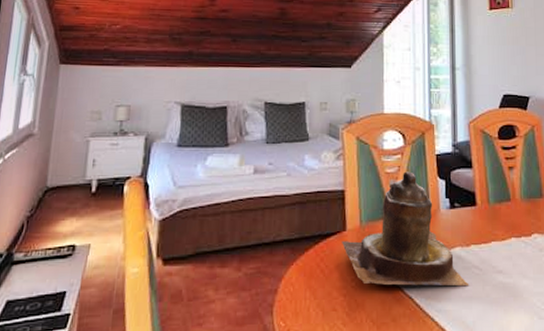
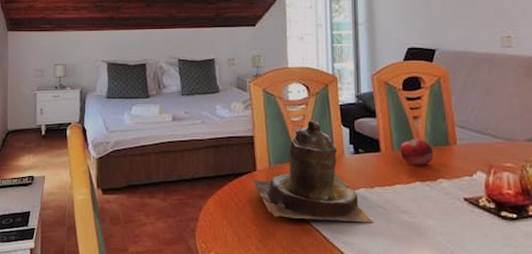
fruit: none [496,190,528,220] -> present [400,138,434,166]

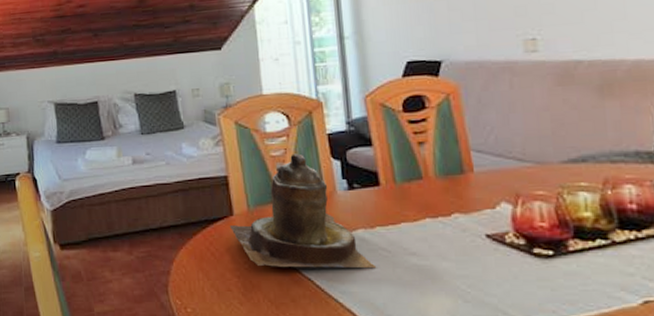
fruit: present [400,138,434,166] -> none [403,167,446,200]

